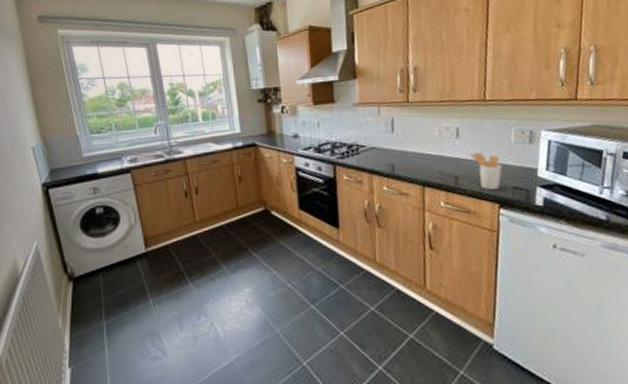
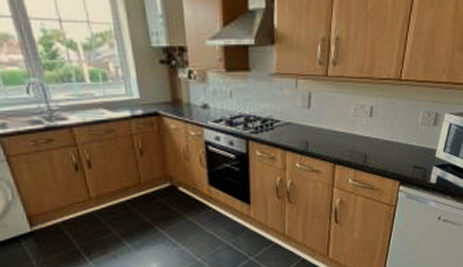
utensil holder: present [470,152,502,191] -> none [380,133,407,169]

